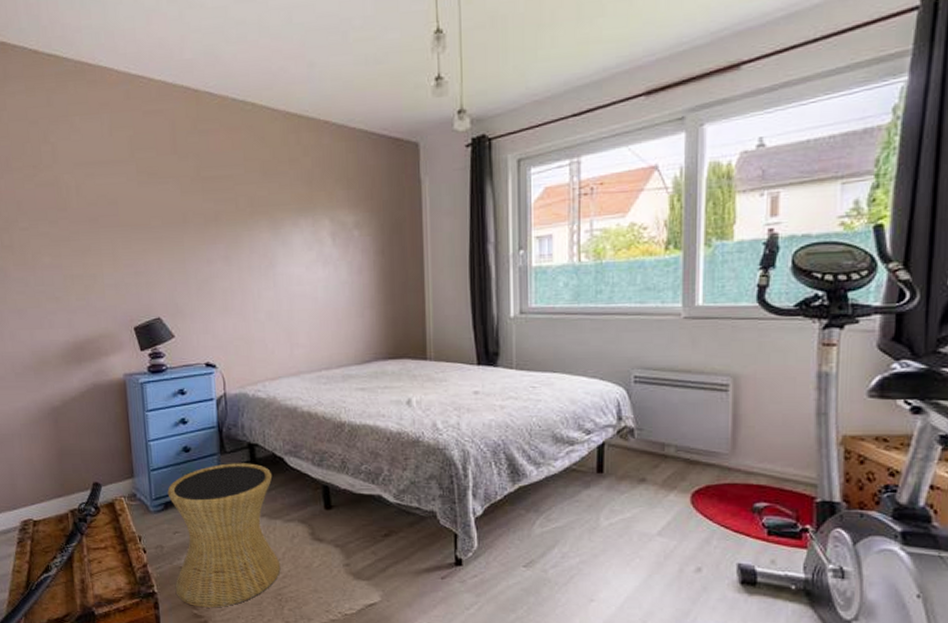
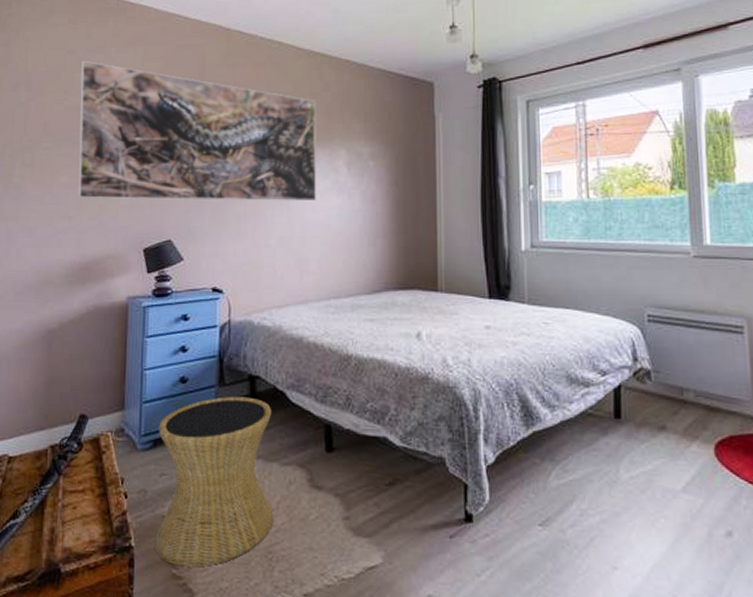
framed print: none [46,132,302,279] -> present [78,60,317,202]

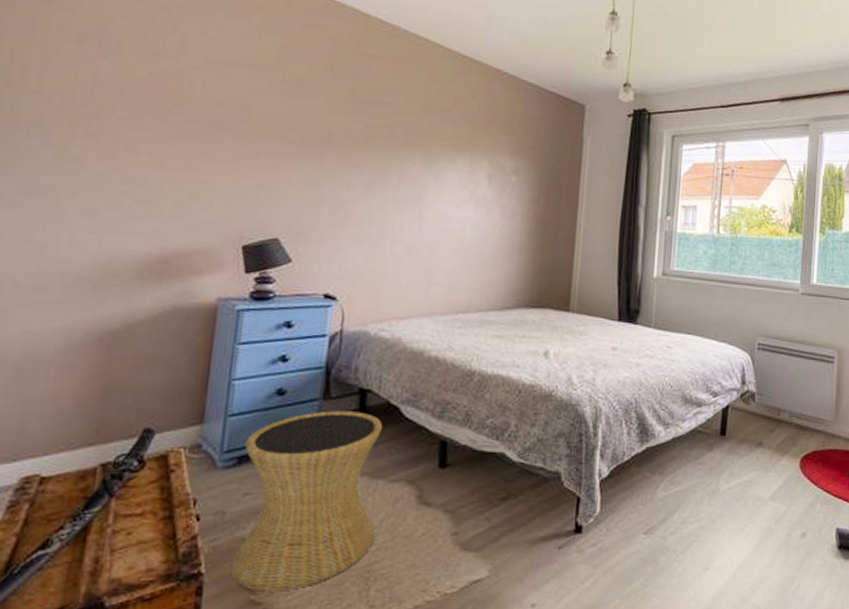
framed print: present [78,60,317,202] -> none [160,21,461,212]

